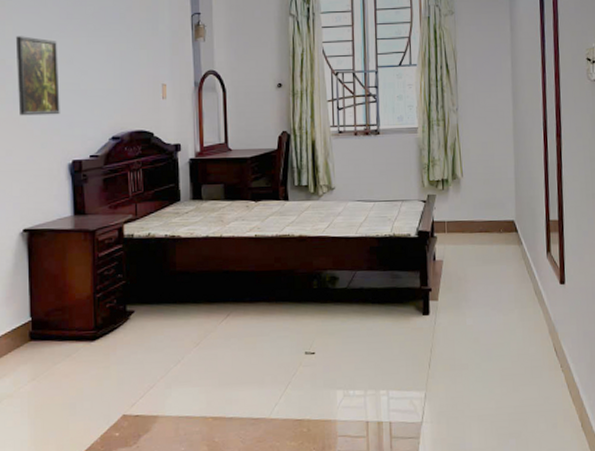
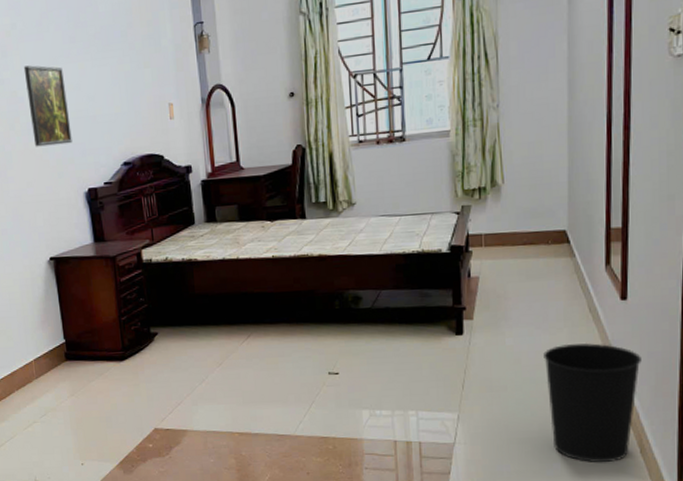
wastebasket: none [498,322,579,438] -> present [543,342,641,463]

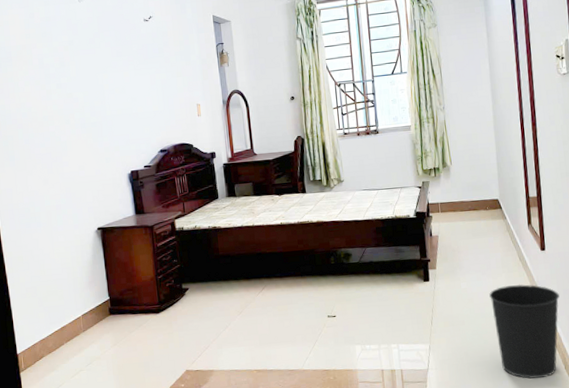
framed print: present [23,65,72,147] -> none [78,73,118,138]

